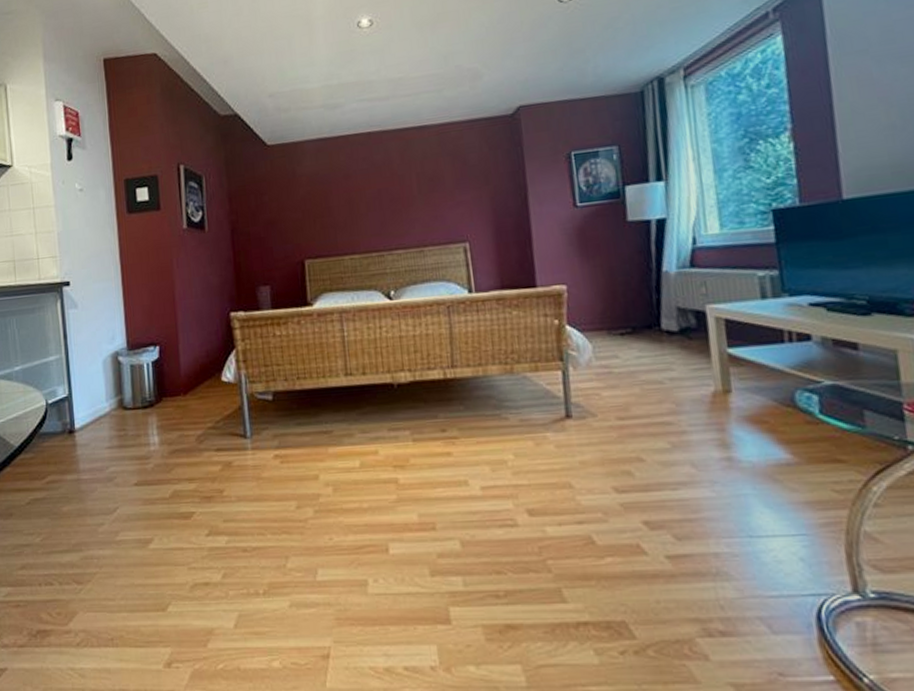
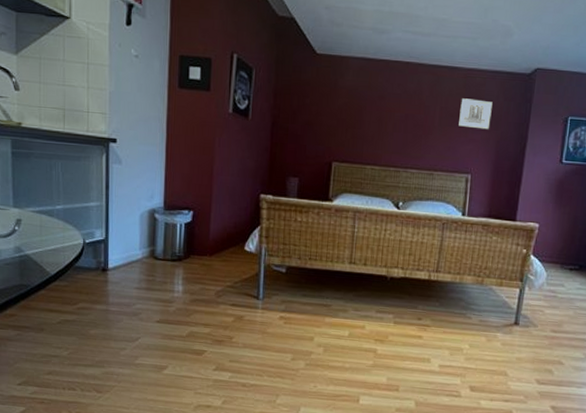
wall art: none [438,154,479,190] -> present [458,98,493,130]

